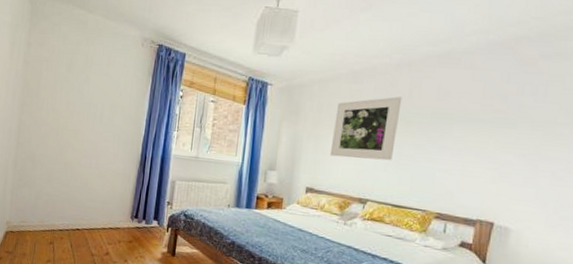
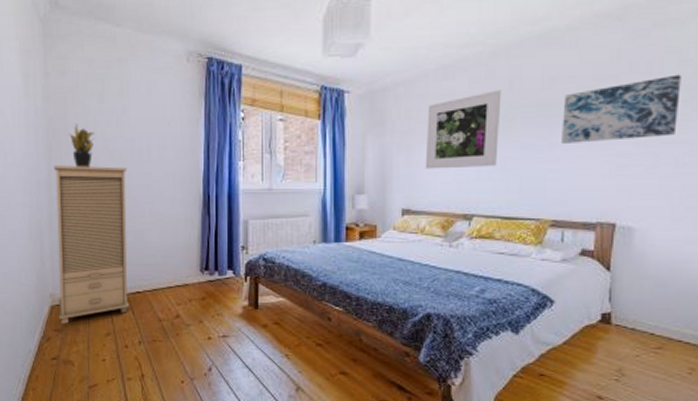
cabinet: none [10,118,82,248] -> present [54,165,130,324]
potted plant: none [40,86,60,123] -> present [69,124,95,168]
wall art: none [451,100,563,153] -> present [561,74,682,143]

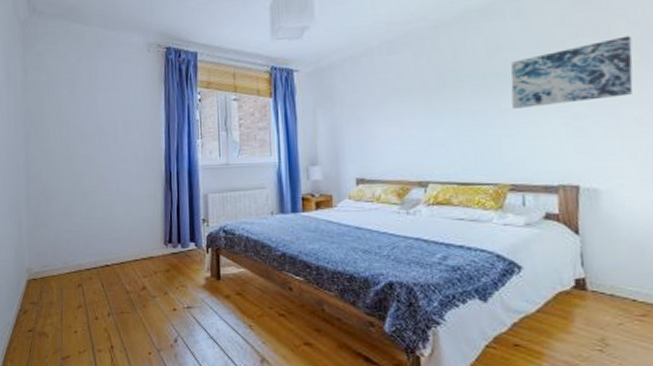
cabinet: present [54,165,130,324] -> none [31,149,100,297]
potted plant: present [69,124,95,168] -> none [44,112,67,152]
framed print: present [425,90,502,169] -> none [374,61,448,139]

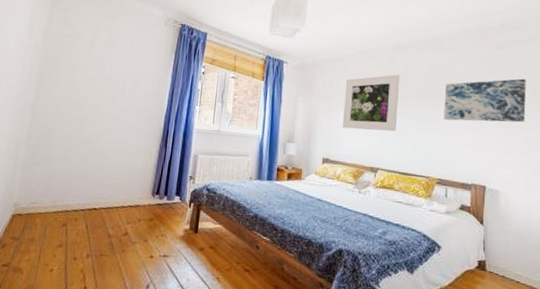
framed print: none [374,61,448,139] -> present [342,74,400,132]

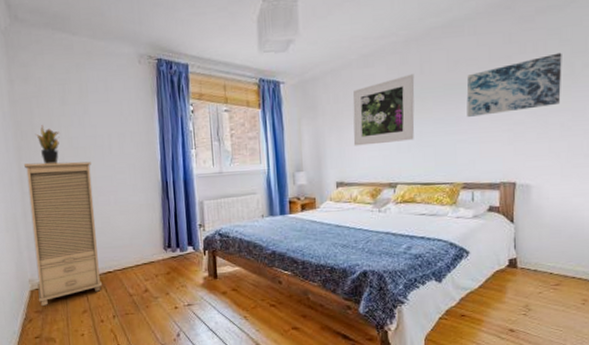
cabinet: none [17,92,103,233] -> present [24,161,103,306]
potted plant: none [59,61,81,98] -> present [36,125,60,165]

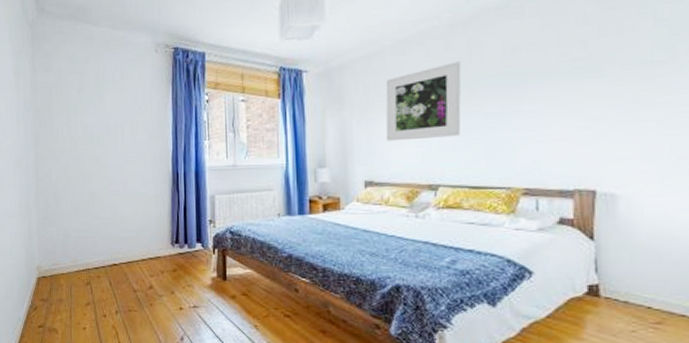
cabinet: present [24,161,103,306] -> none [41,149,108,294]
potted plant: present [36,125,60,165] -> none [53,113,75,152]
wall art: present [466,52,562,117] -> none [527,34,658,111]

